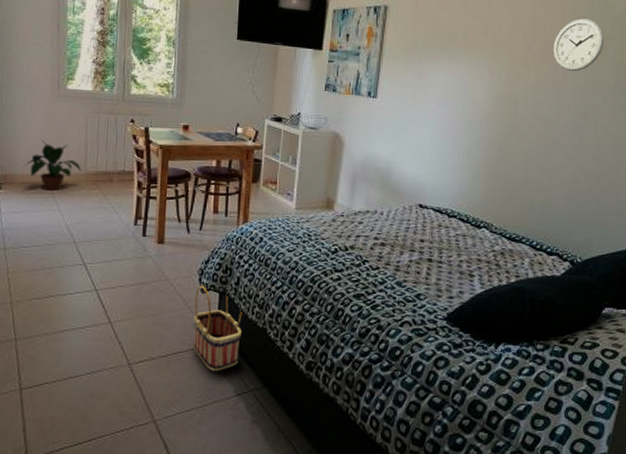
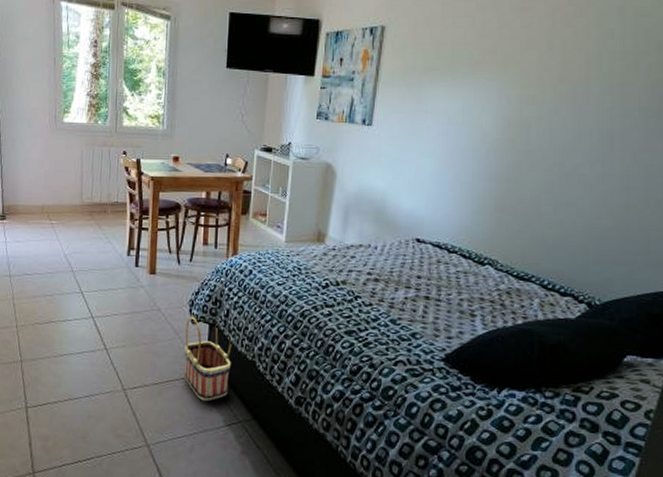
potted plant: present [22,140,82,191] -> none [24,172,79,222]
wall clock: present [554,18,604,72] -> none [574,31,636,92]

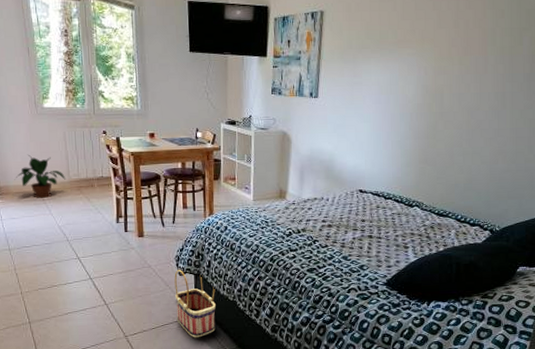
potted plant: none [24,172,79,222] -> present [14,154,66,198]

